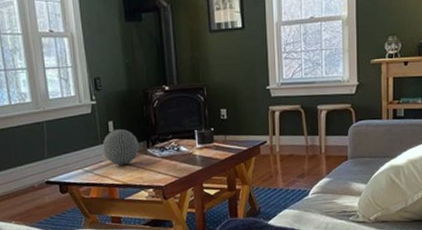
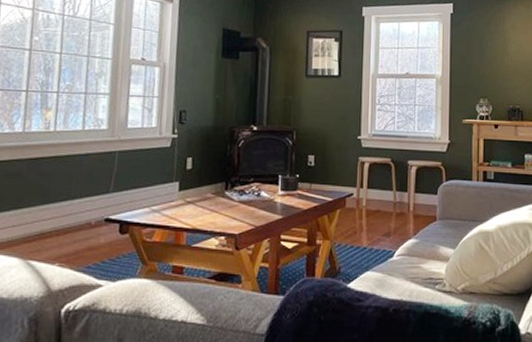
decorative ball: present [102,129,139,166] -> none [176,167,217,207]

